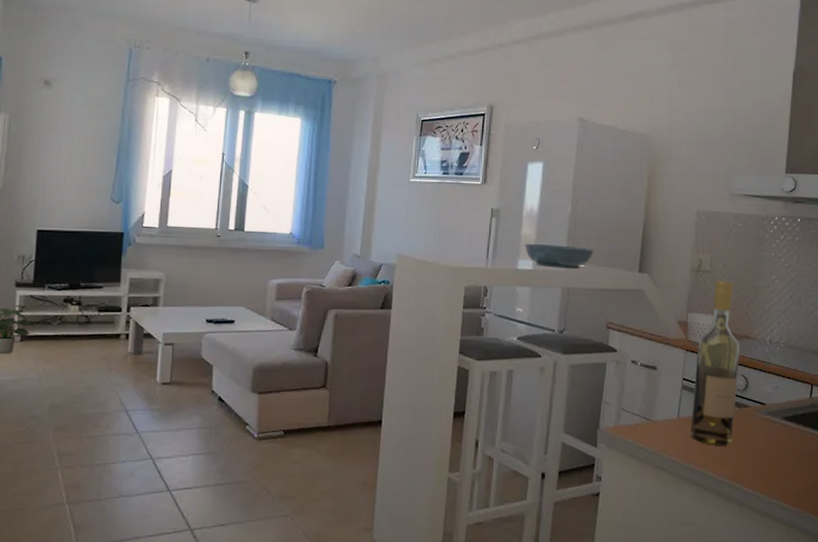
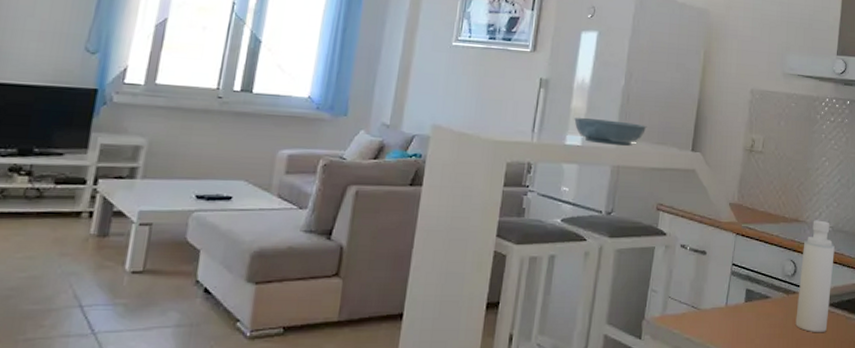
mug: present [686,313,714,343] -> none [736,195,765,226]
bottle: present [691,280,740,446] -> none [738,161,789,335]
spray bottle: none [748,336,787,445] -> present [795,220,835,333]

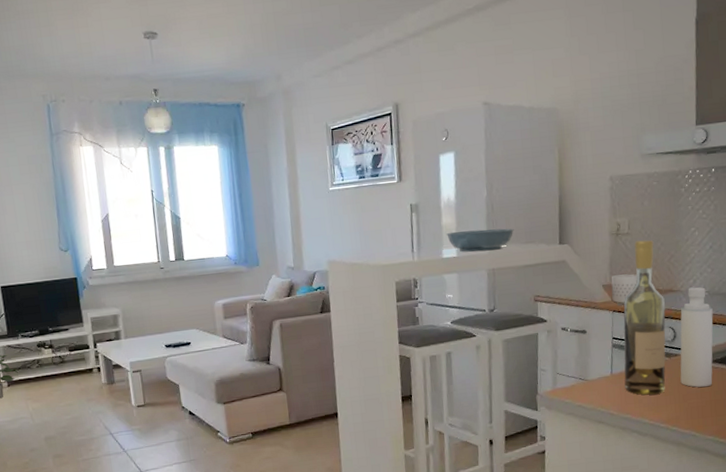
mug: none [736,195,765,226] -> present [611,274,637,303]
bottle: none [738,161,789,335] -> present [623,239,666,395]

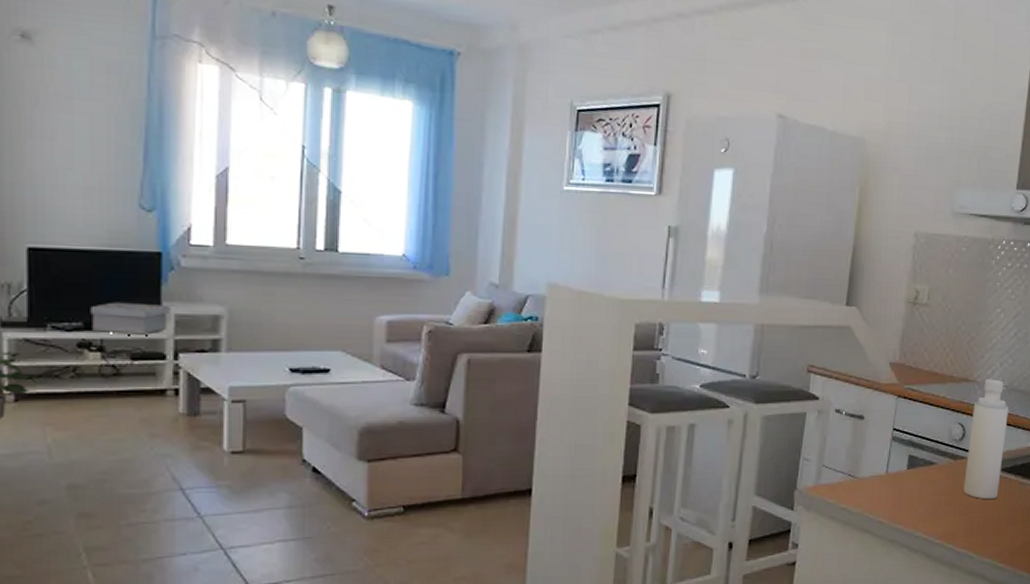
decorative box: none [41,312,87,336] -> present [90,302,169,335]
bowl: present [447,228,514,253] -> none [710,269,794,302]
mug: present [611,274,637,303] -> none [898,353,930,387]
bottle: present [623,239,666,395] -> none [900,315,958,503]

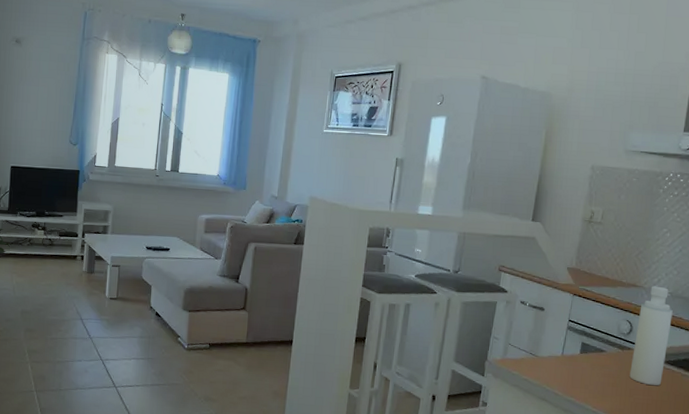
decorative box: present [90,302,169,335] -> none [40,200,81,221]

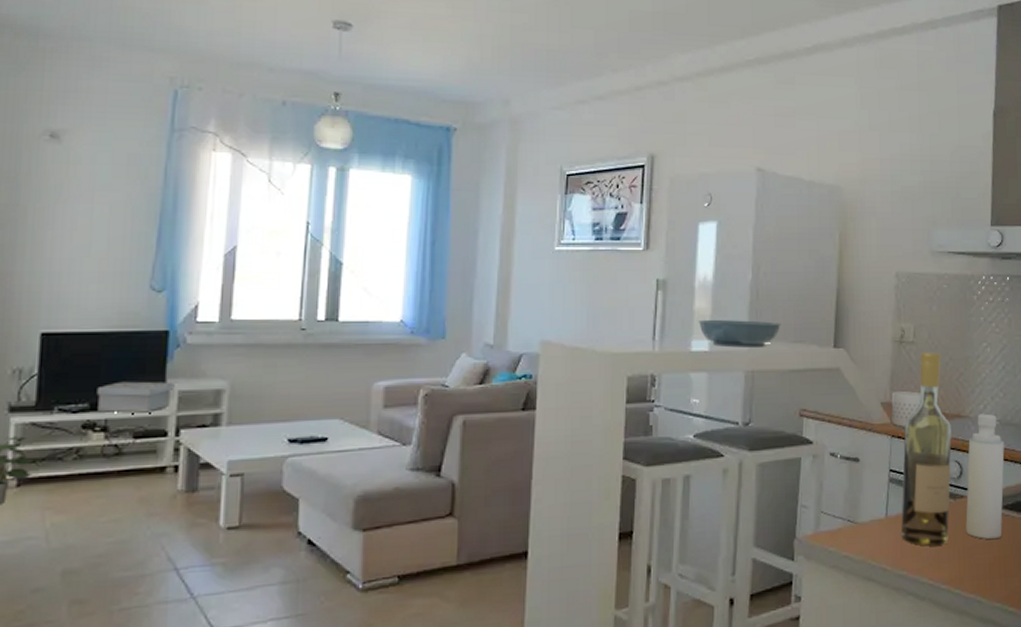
decorative box: none [40,200,81,221] -> present [96,381,173,413]
bowl: none [425,190,491,216] -> present [699,319,781,349]
bottle: none [573,231,627,383] -> present [901,352,952,546]
mug: none [574,260,603,288] -> present [890,391,921,427]

